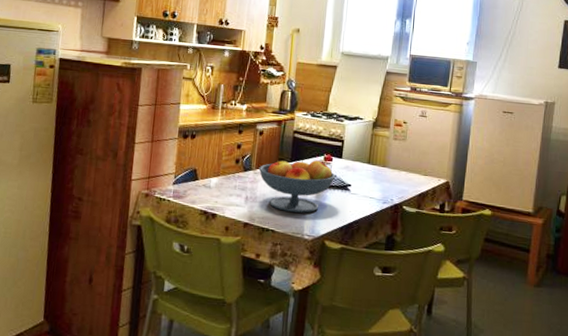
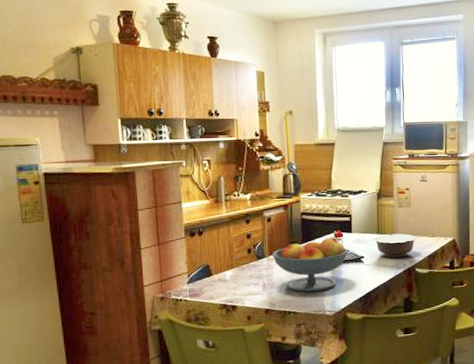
bowl: none [364,165,408,192] -> present [374,233,416,258]

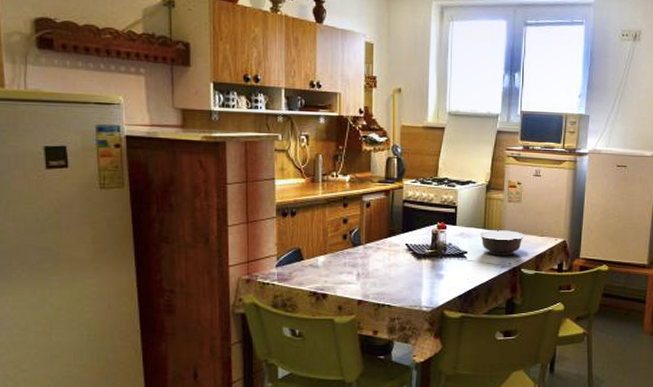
fruit bowl: present [272,237,348,292] -> none [369,229,451,285]

